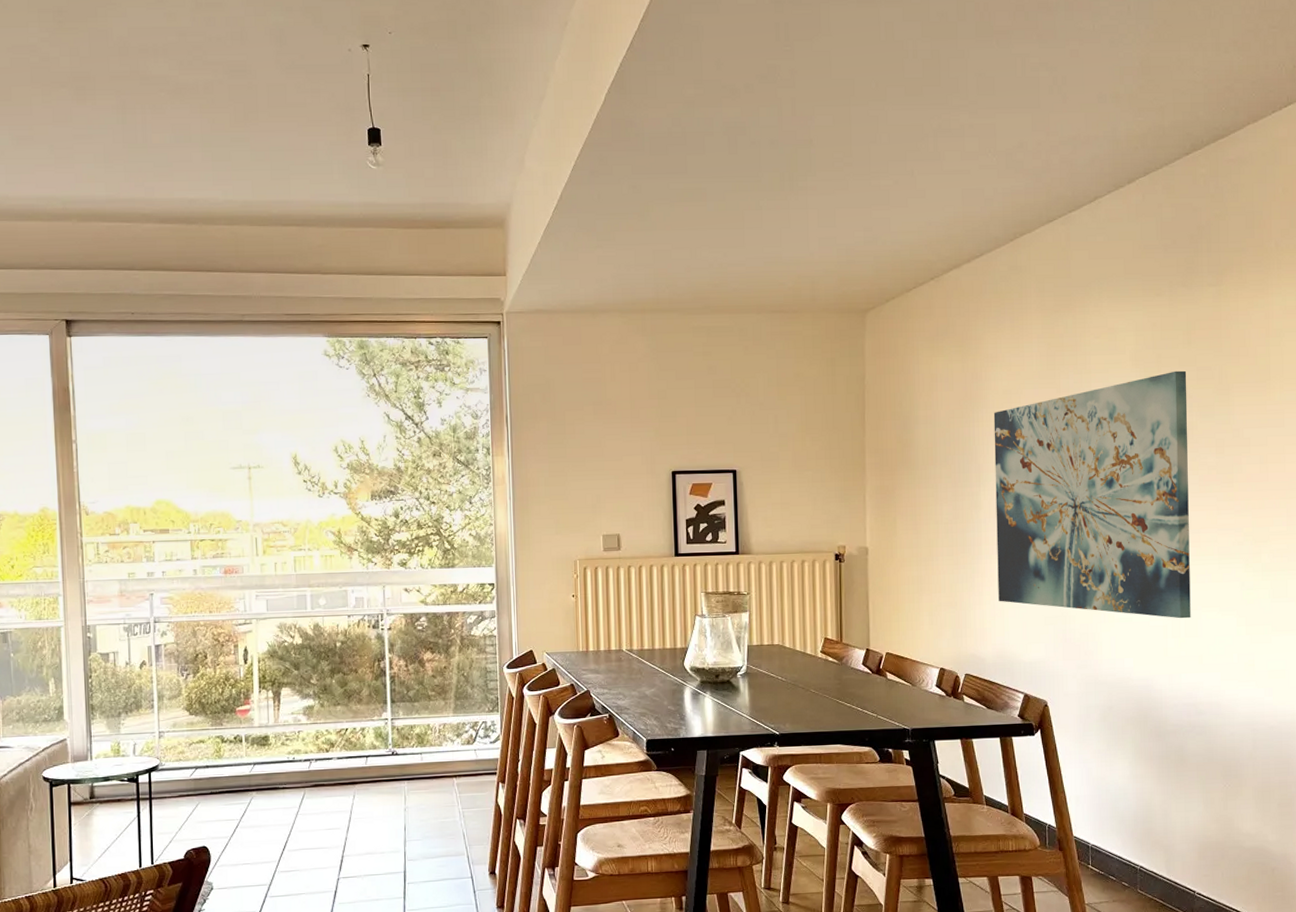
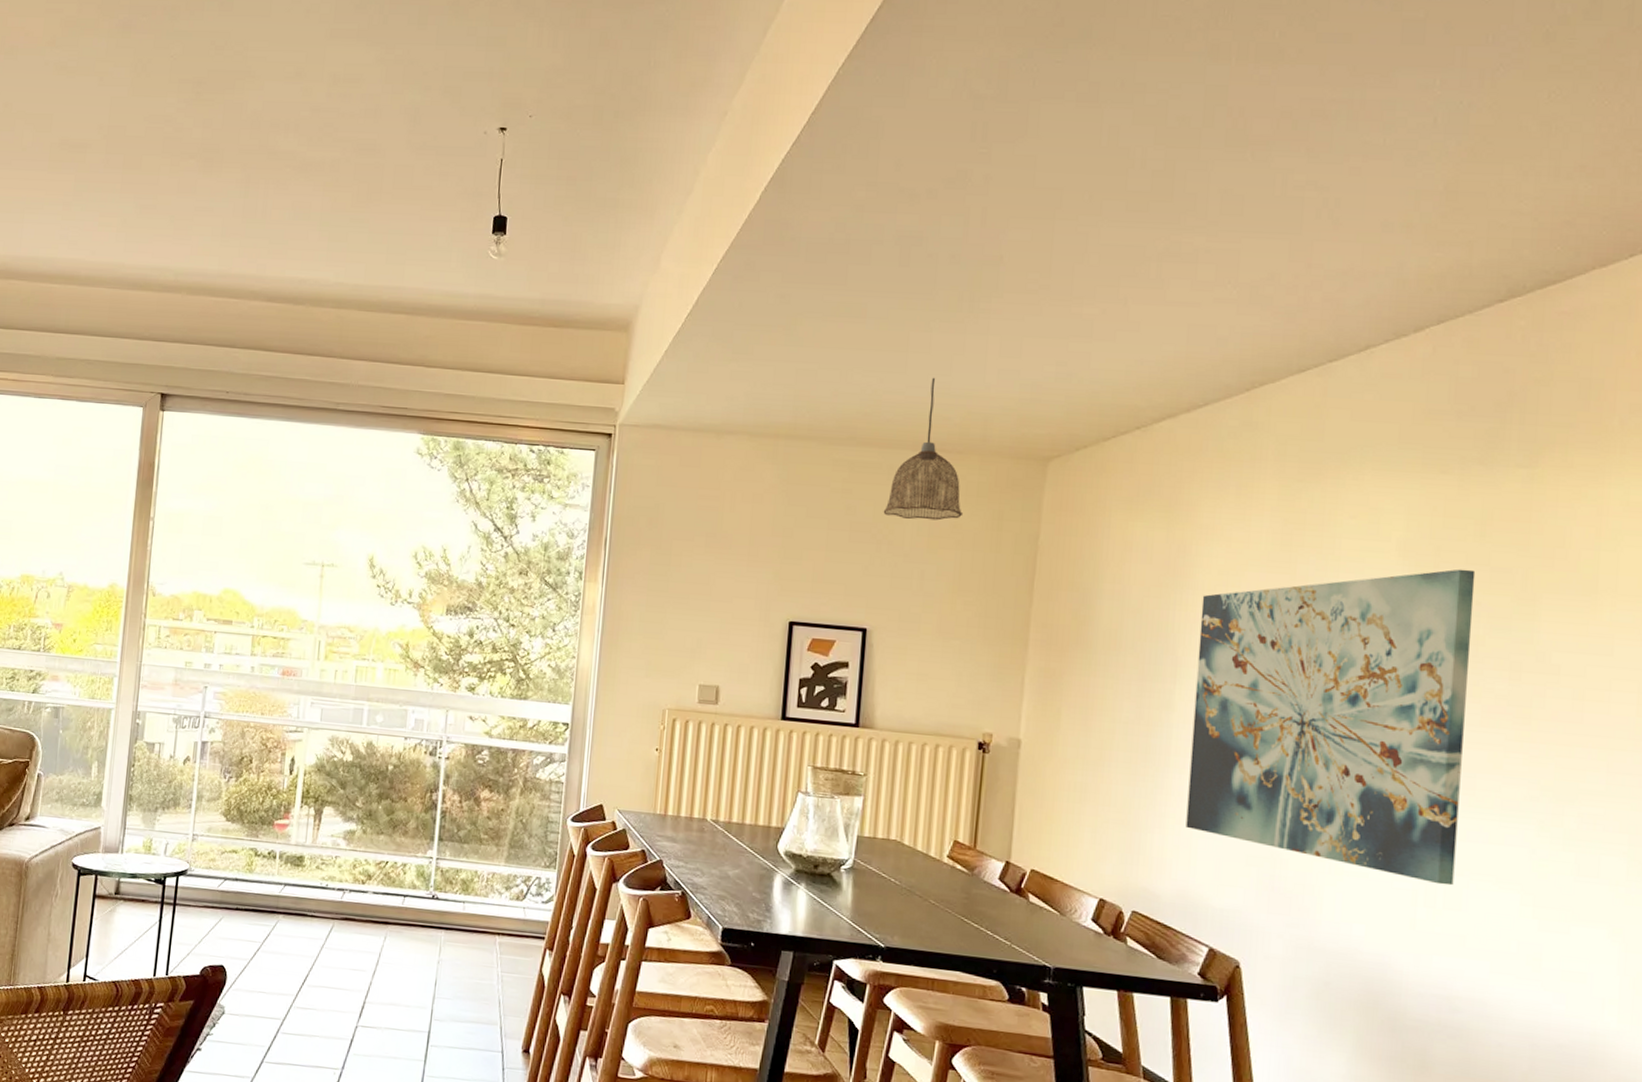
pendant lamp: none [739,249,804,372] -> present [883,377,964,521]

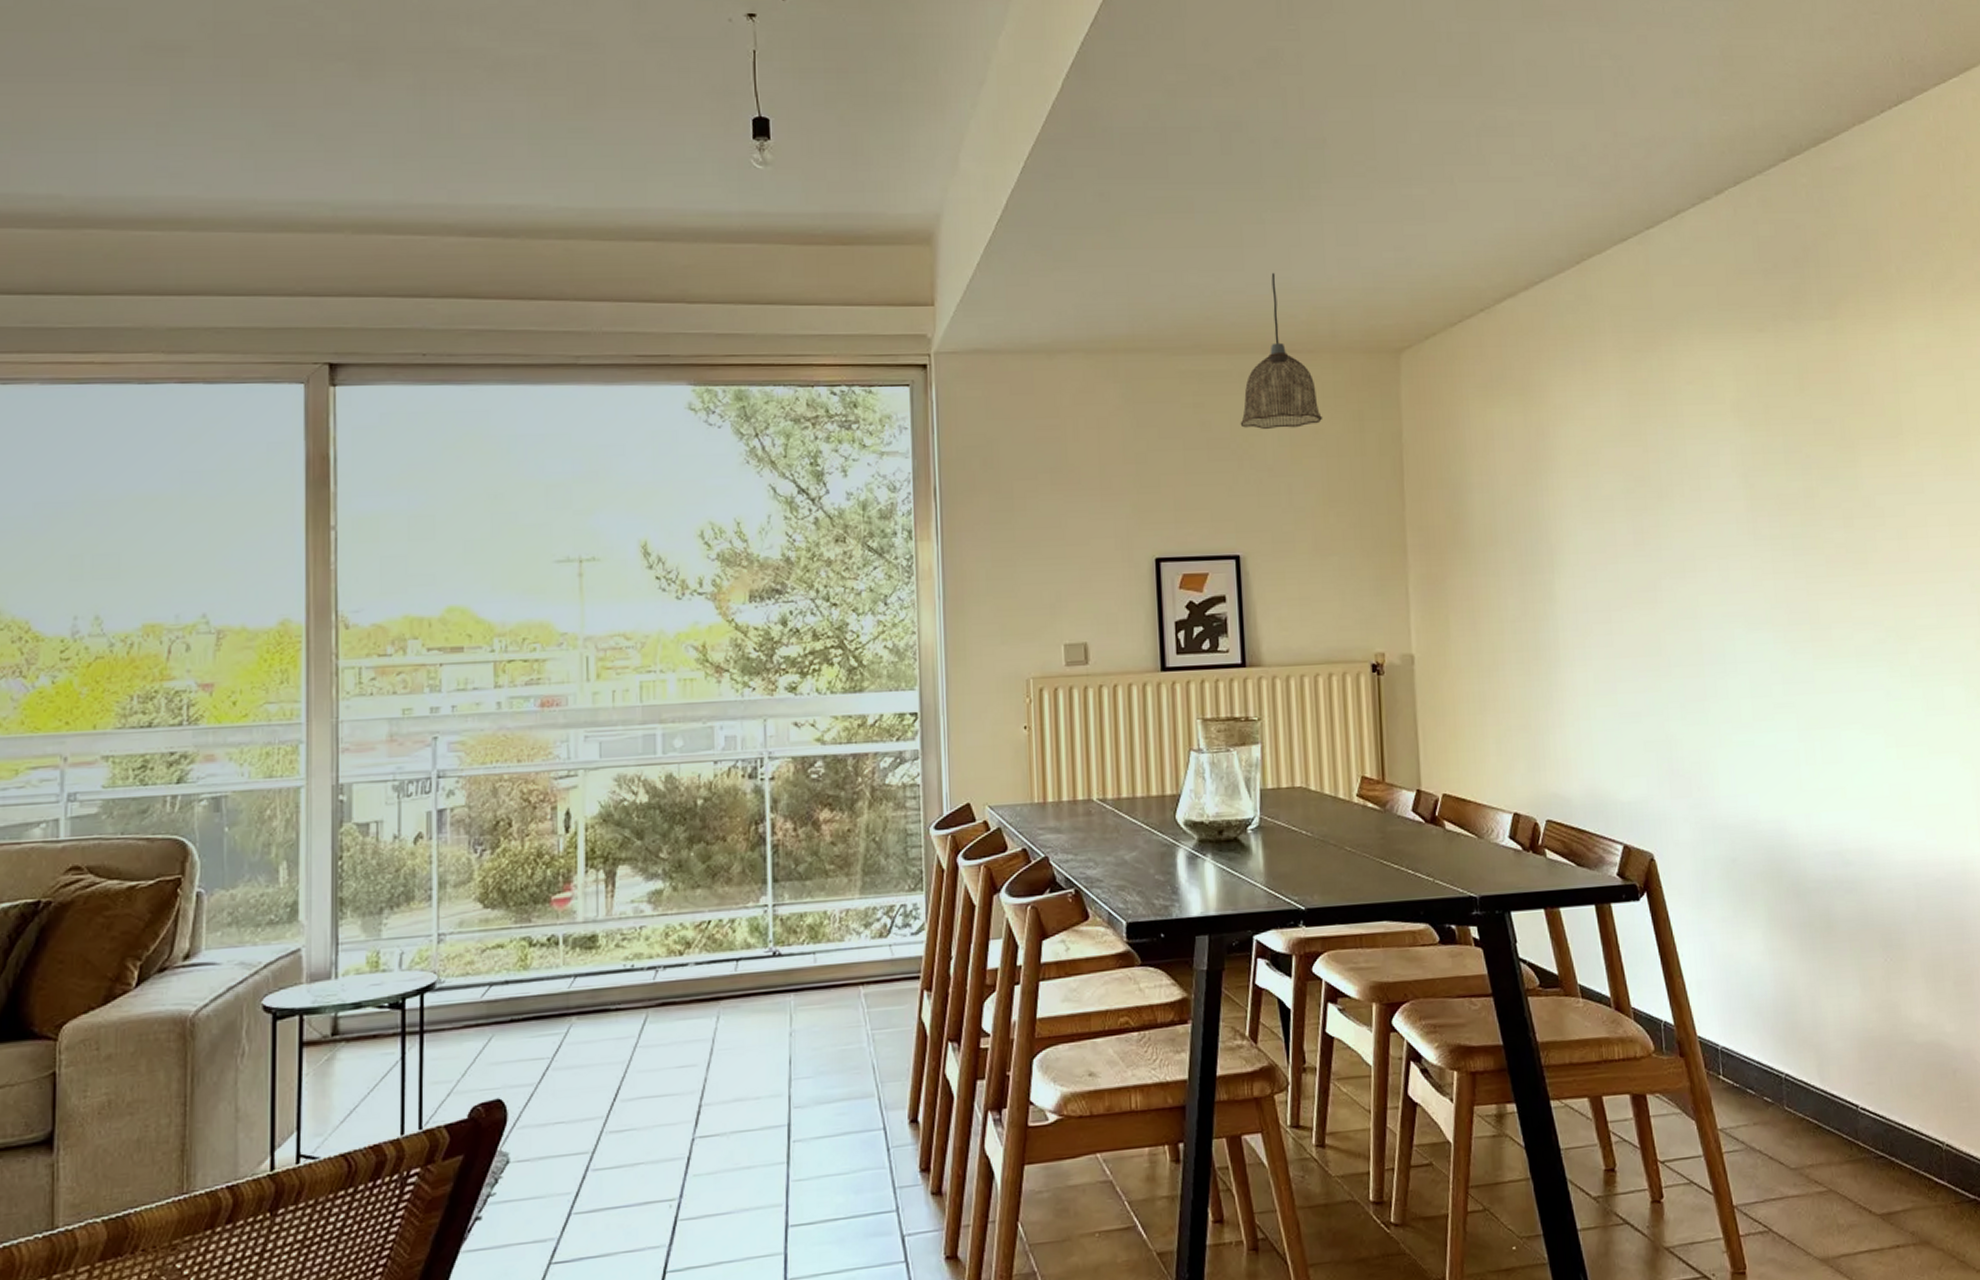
wall art: present [1186,569,1476,886] -> none [1566,423,1828,740]

